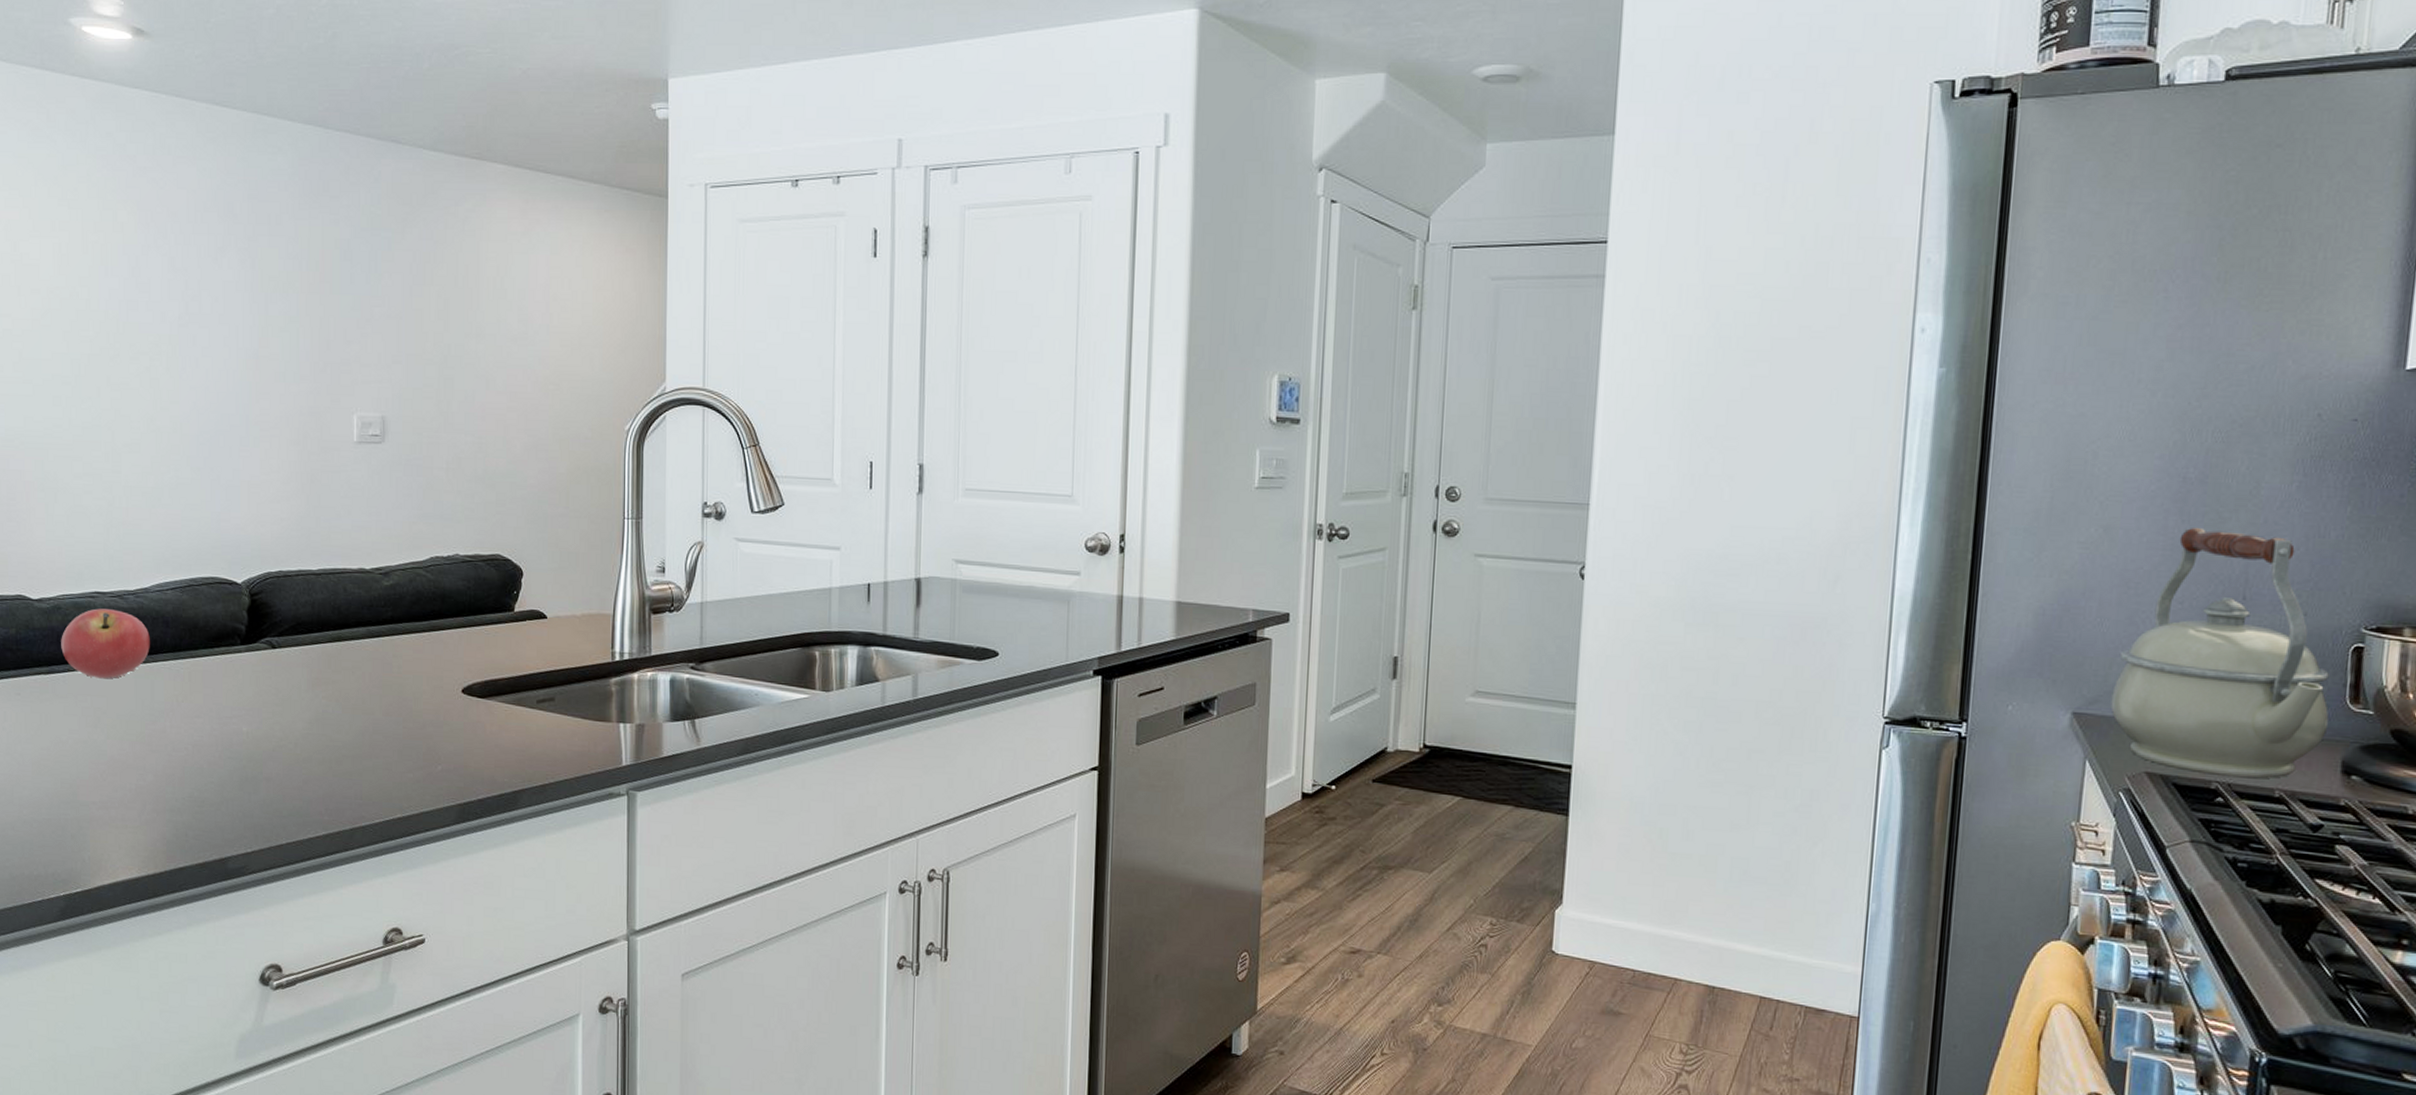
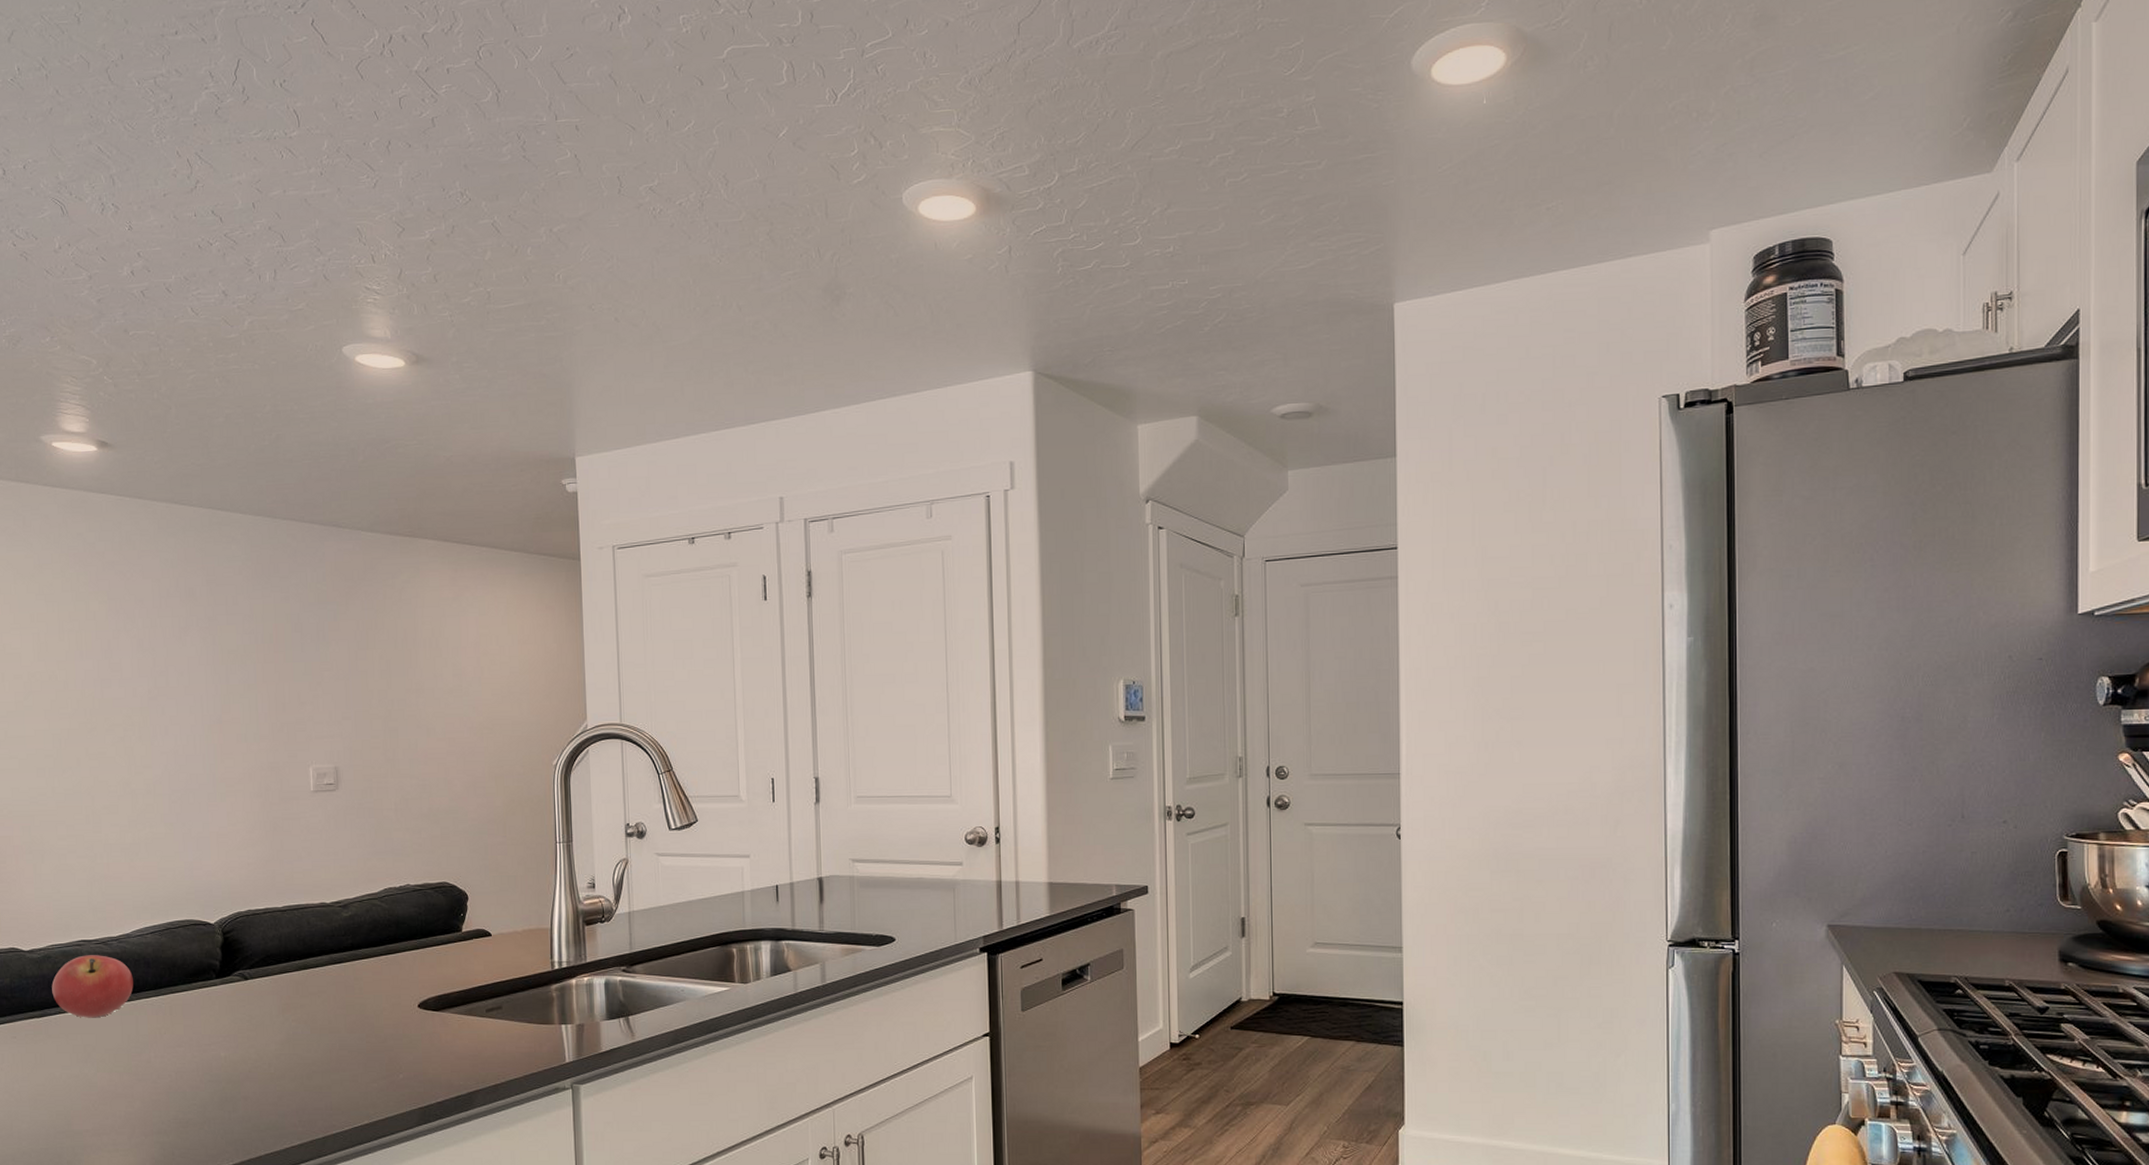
kettle: present [2110,527,2329,779] -> none [1859,758,2045,972]

